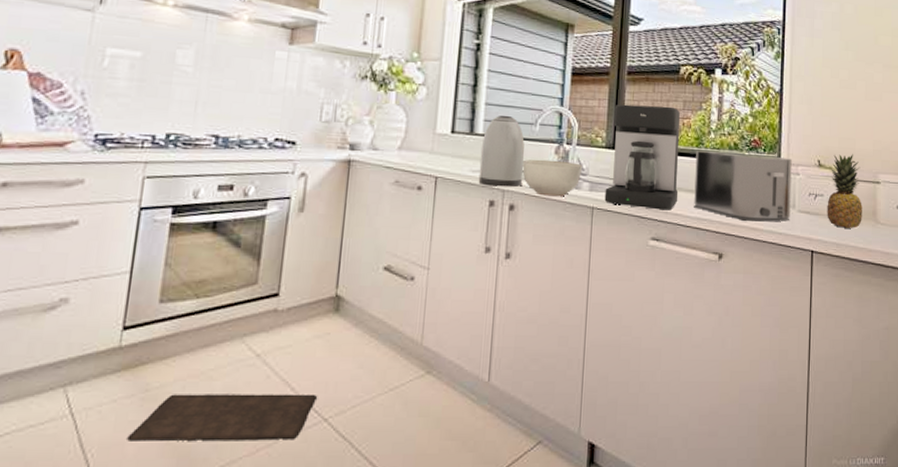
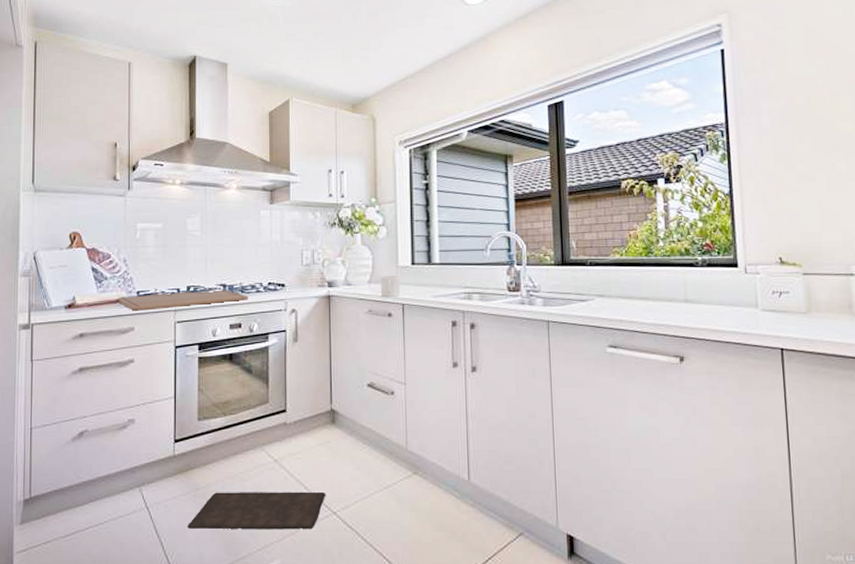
chopping board: none [64,139,247,160] -> present [117,290,248,311]
mug: none [411,143,437,169] -> present [380,276,401,298]
kettle: present [478,115,525,188] -> none [439,244,480,309]
bowl: present [522,159,583,197] -> none [478,280,535,314]
coffee maker: present [604,104,680,211] -> none [558,220,632,319]
toaster: present [694,150,792,222] -> none [646,257,754,323]
fruit: present [827,154,862,229] -> none [794,248,837,324]

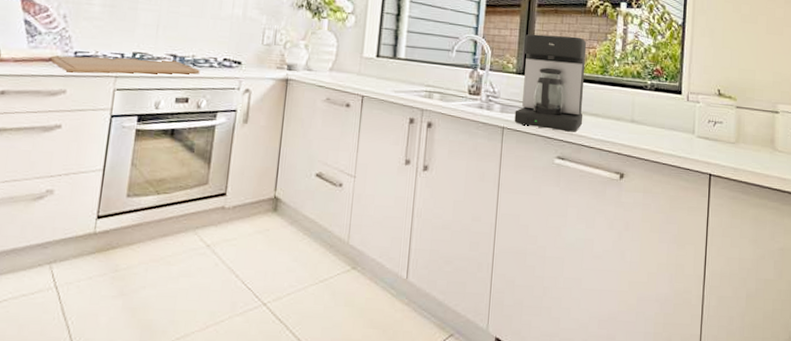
doormat: present [188,491,325,530] -> none [100,275,257,319]
mug: present [380,276,401,298] -> none [341,65,364,88]
coffee maker: none [558,220,632,319] -> present [514,33,586,132]

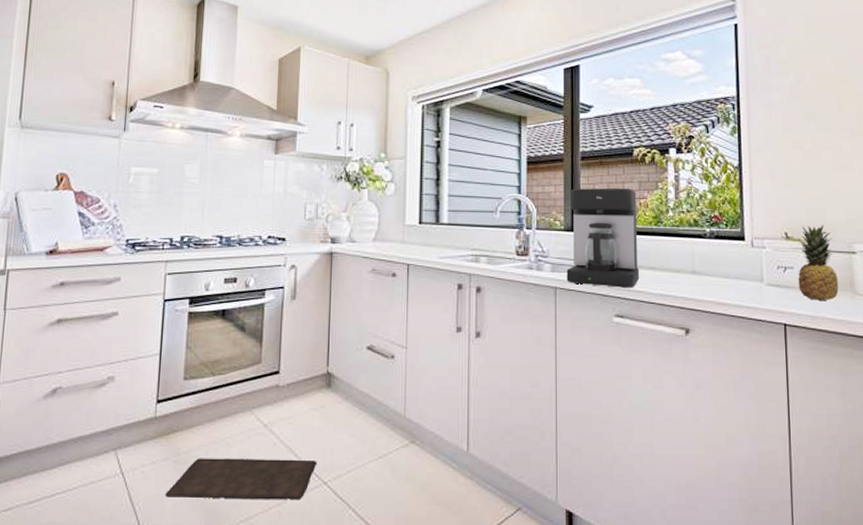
chopping board: present [50,55,200,75] -> none [104,241,246,260]
doormat: none [100,275,257,319] -> present [165,458,316,500]
fruit: none [725,84,761,155] -> present [798,225,839,300]

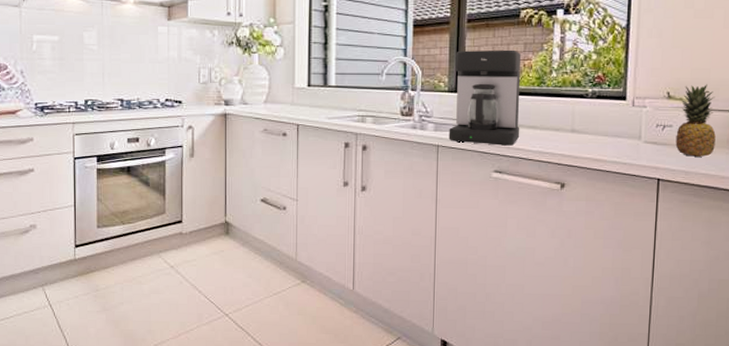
doormat: present [165,458,316,500] -> none [89,293,218,328]

